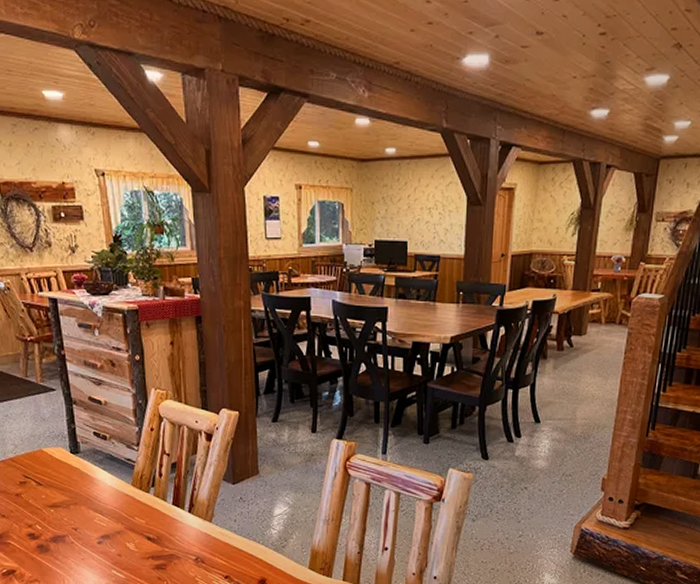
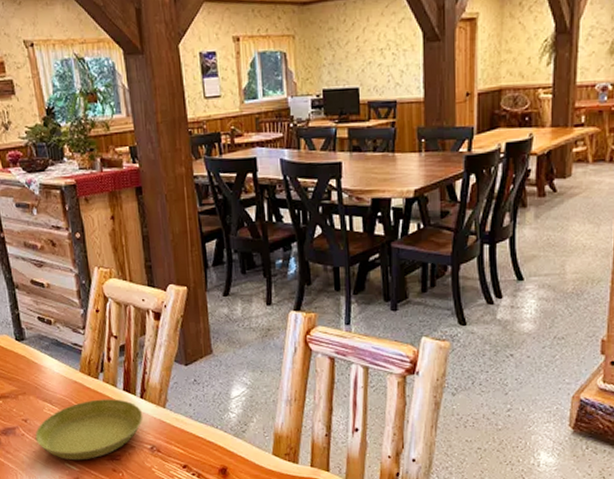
saucer: none [84,512,190,569] -> present [35,399,144,461]

